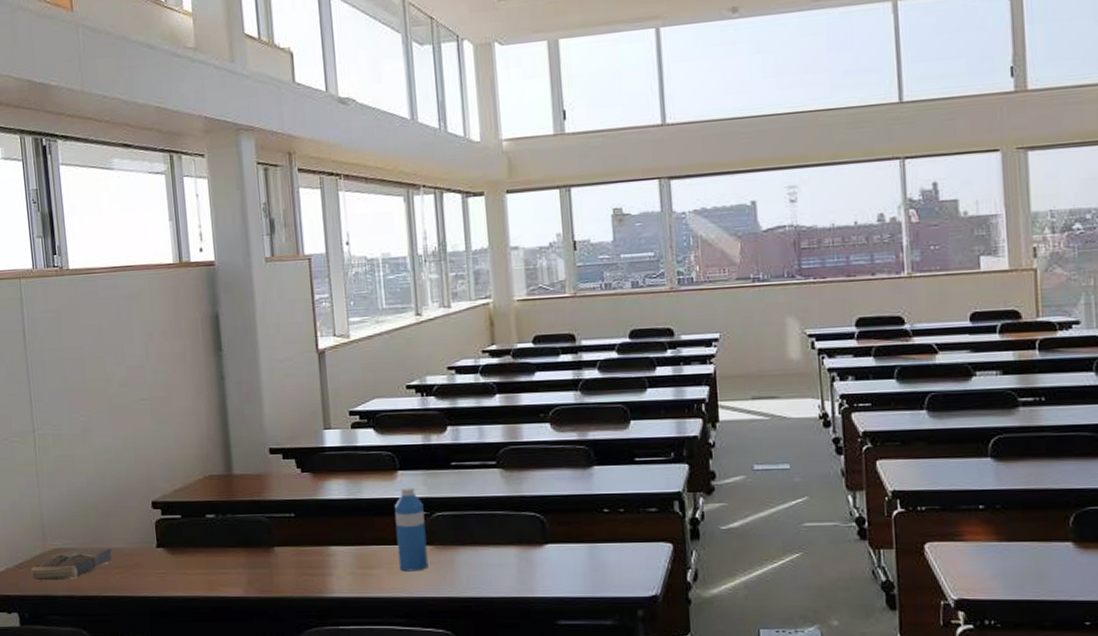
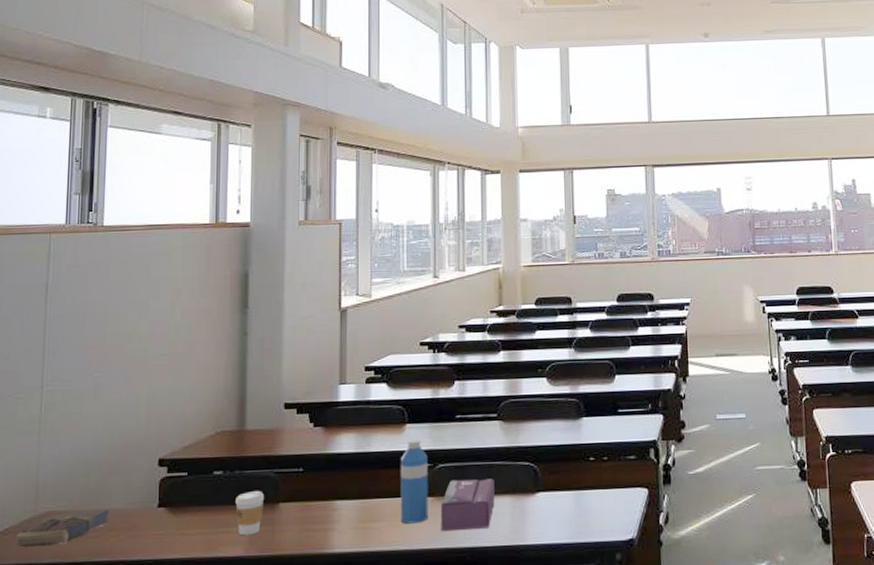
coffee cup: none [230,534,259,577] -> present [235,490,264,536]
tissue box: none [440,528,499,580] -> present [440,479,495,531]

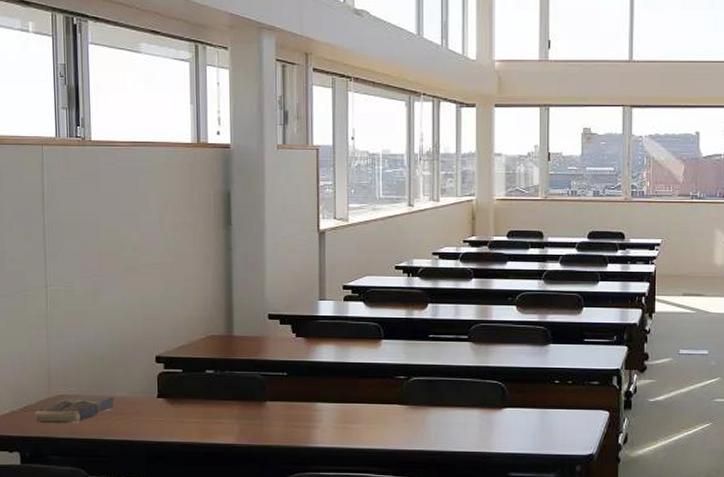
coffee cup: present [235,490,264,536] -> none [226,389,252,427]
water bottle: present [400,440,428,524] -> none [376,354,403,427]
tissue box: present [440,479,495,531] -> none [414,391,464,436]

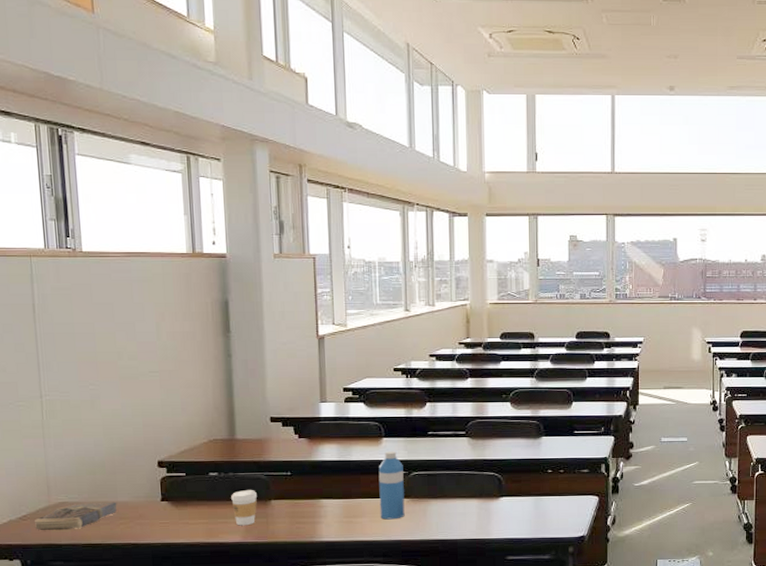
coffee cup: none [226,389,252,427] -> present [231,489,257,526]
water bottle: none [376,354,403,427] -> present [378,451,405,520]

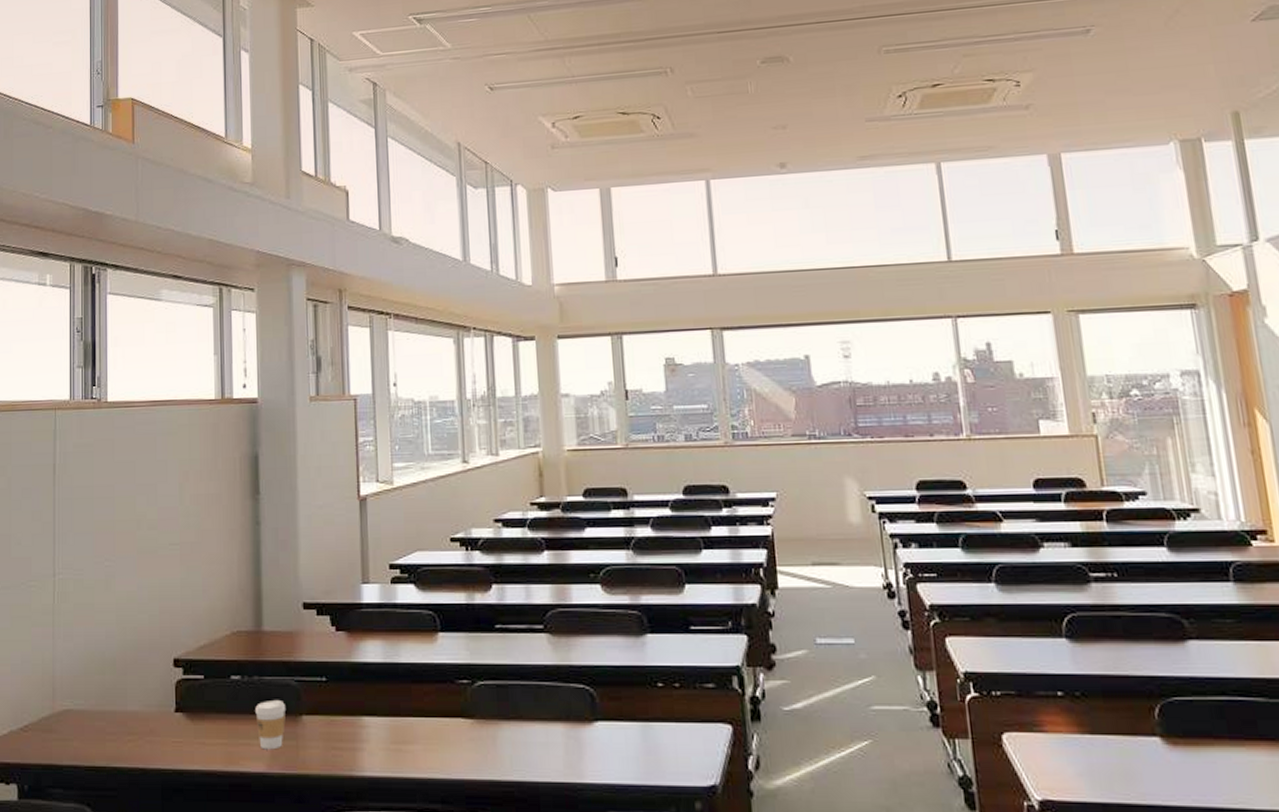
book: present [35,501,117,531] -> none [36,711,126,747]
water bottle: present [378,451,405,520] -> none [433,651,469,749]

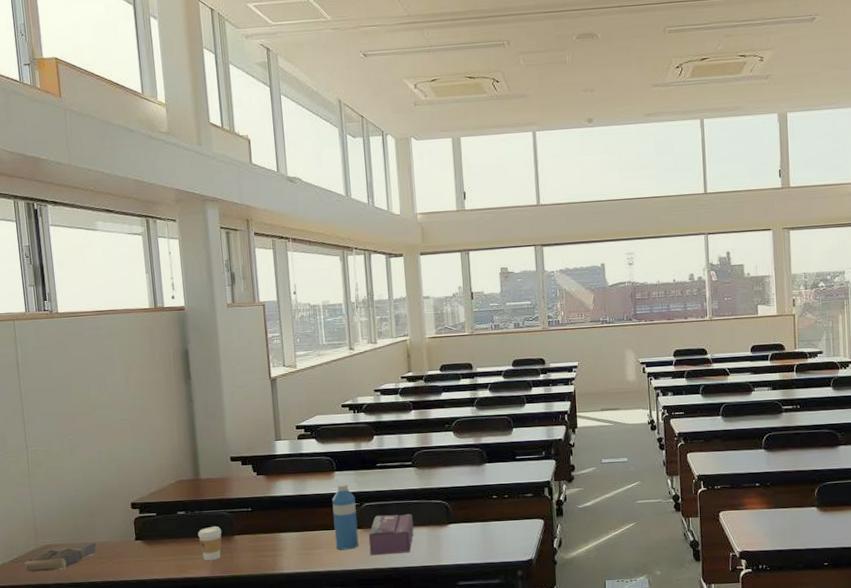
book: none [36,711,126,747] -> present [25,542,96,573]
water bottle: none [433,651,469,749] -> present [332,484,359,550]
tissue box: none [481,700,545,760] -> present [368,514,414,555]

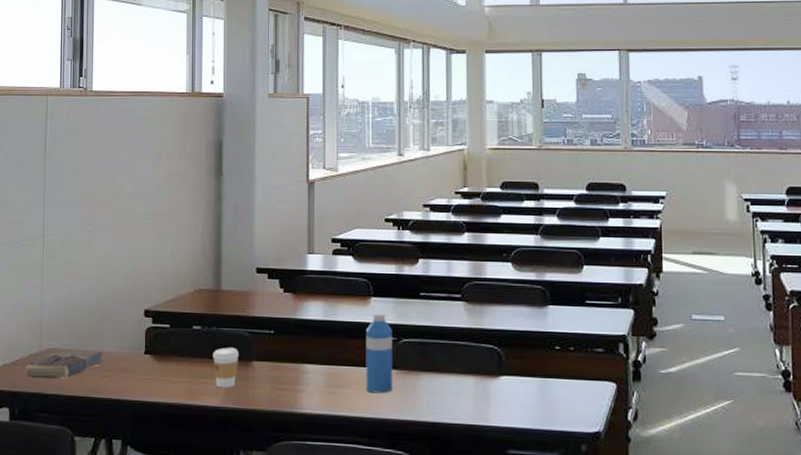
tissue box: present [368,514,414,555] -> none [404,355,458,406]

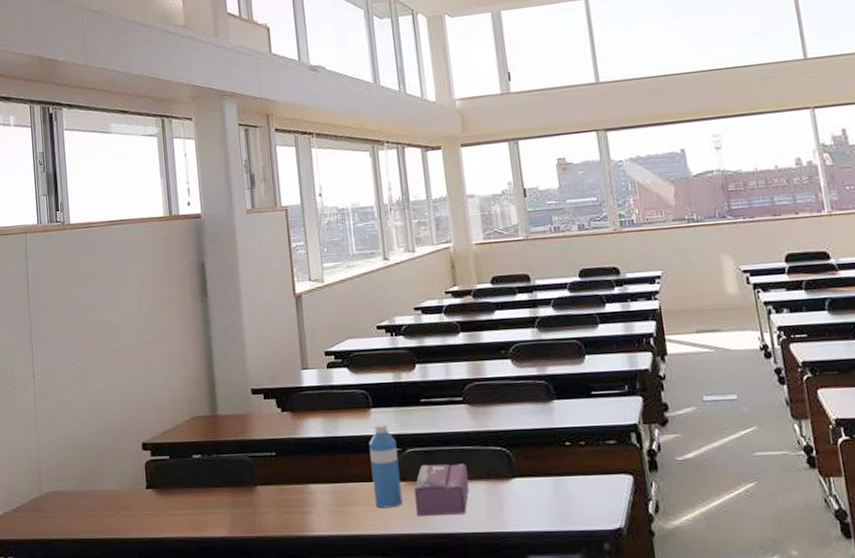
book: present [26,351,103,379] -> none [28,490,104,524]
coffee cup: present [213,347,238,388] -> none [215,473,243,517]
tissue box: none [404,355,458,406] -> present [413,464,469,516]

